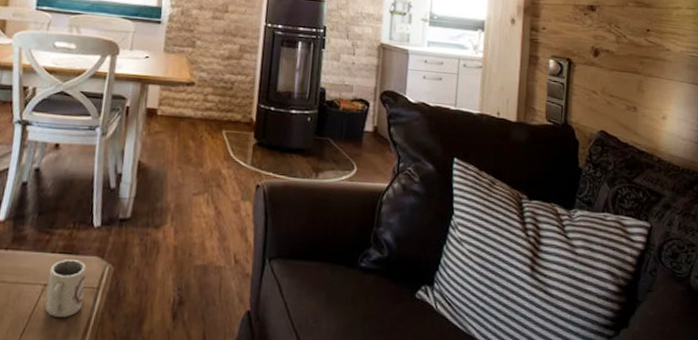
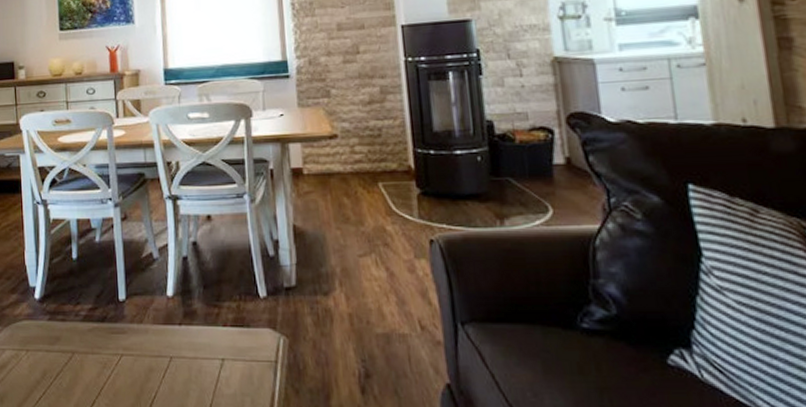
cup: present [45,258,87,317] -> none [224,331,263,392]

